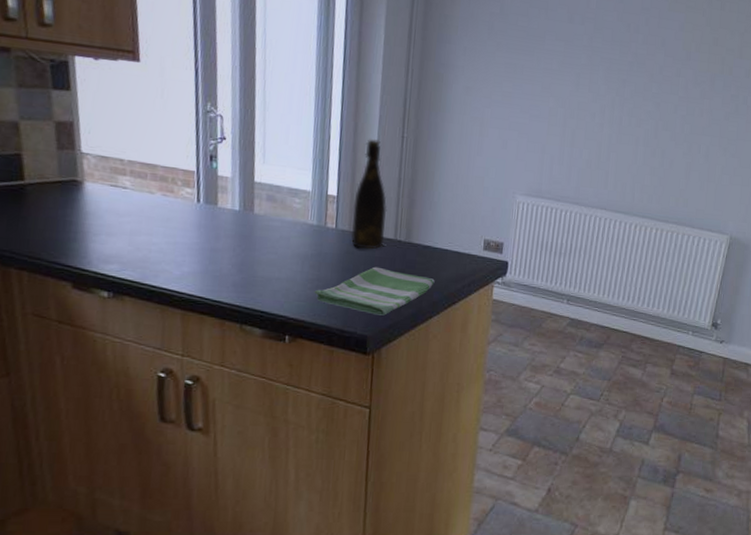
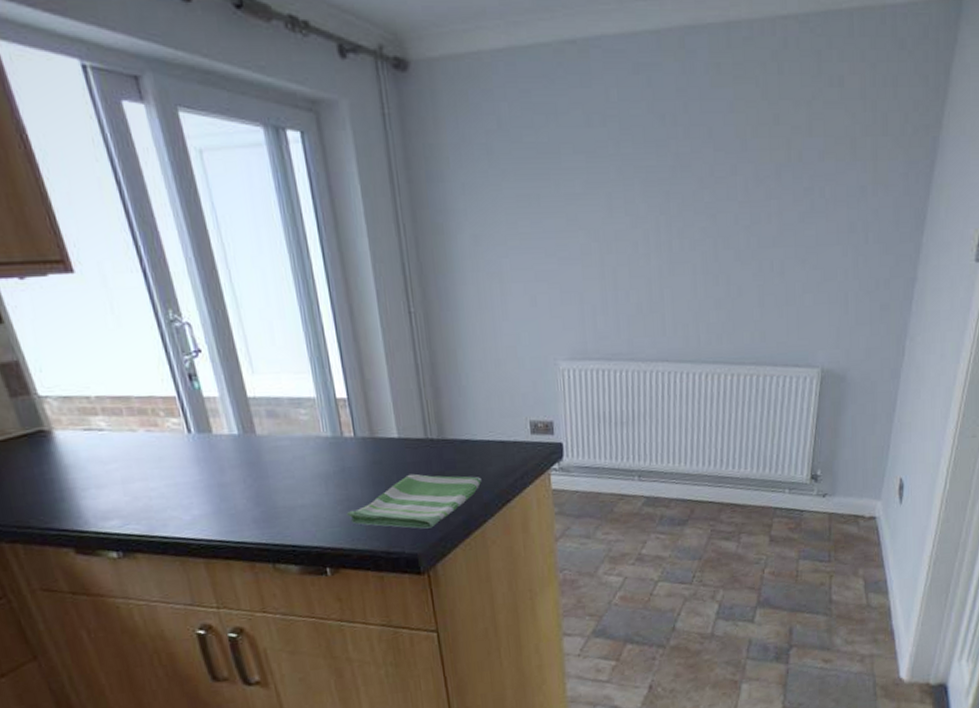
bottle: present [351,139,387,250] -> none [367,321,414,456]

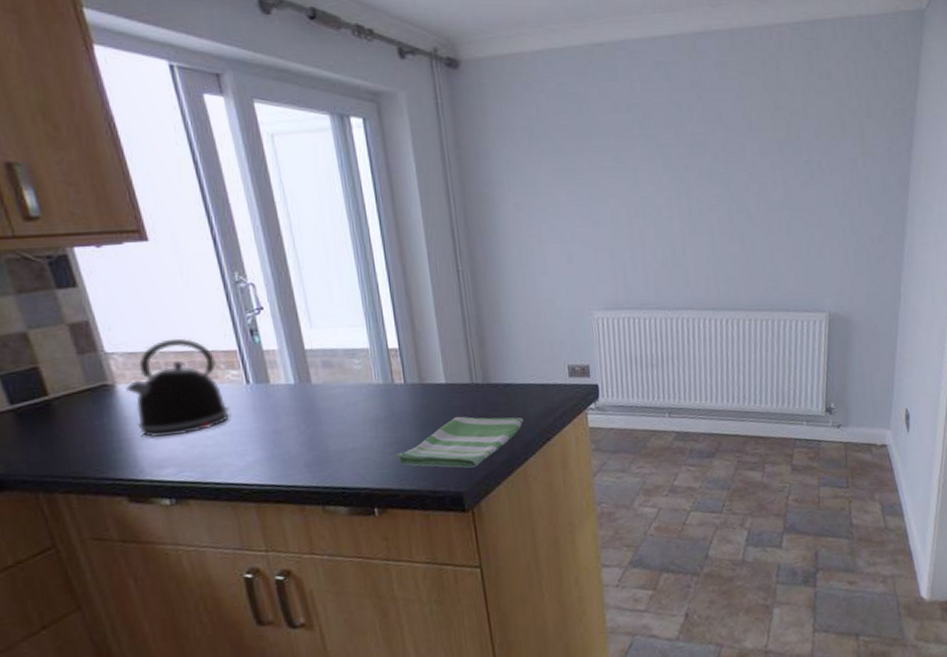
kettle: none [63,382,173,489] -> present [126,338,230,439]

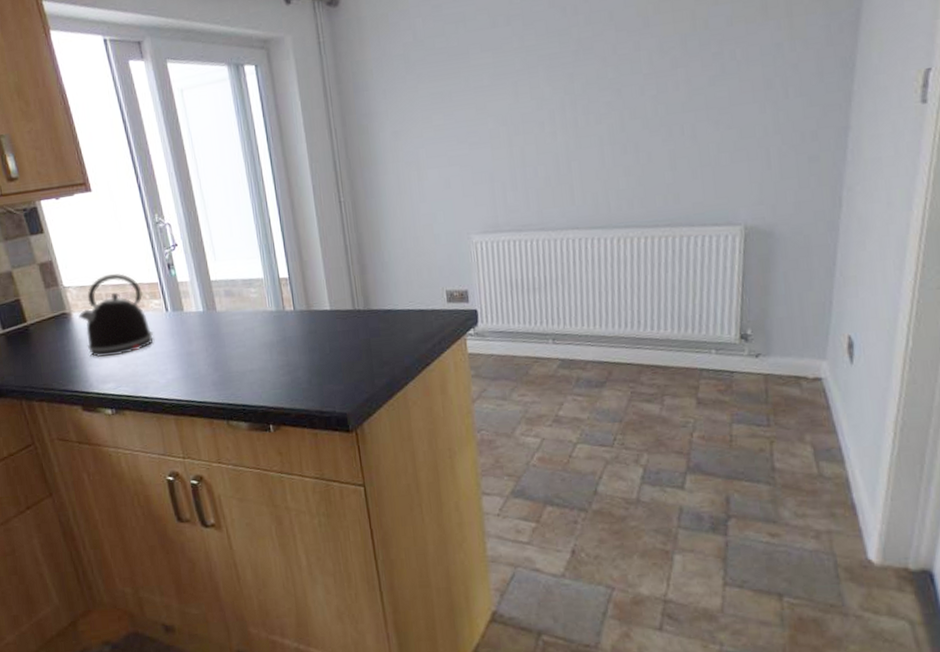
dish towel: present [395,416,524,468] -> none [286,341,403,391]

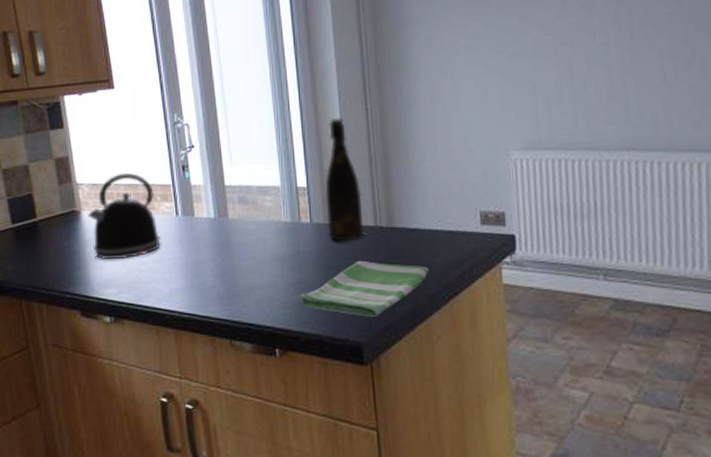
dish towel: none [286,341,403,391] -> present [298,260,429,317]
bottle: none [305,211,344,326] -> present [325,118,364,242]

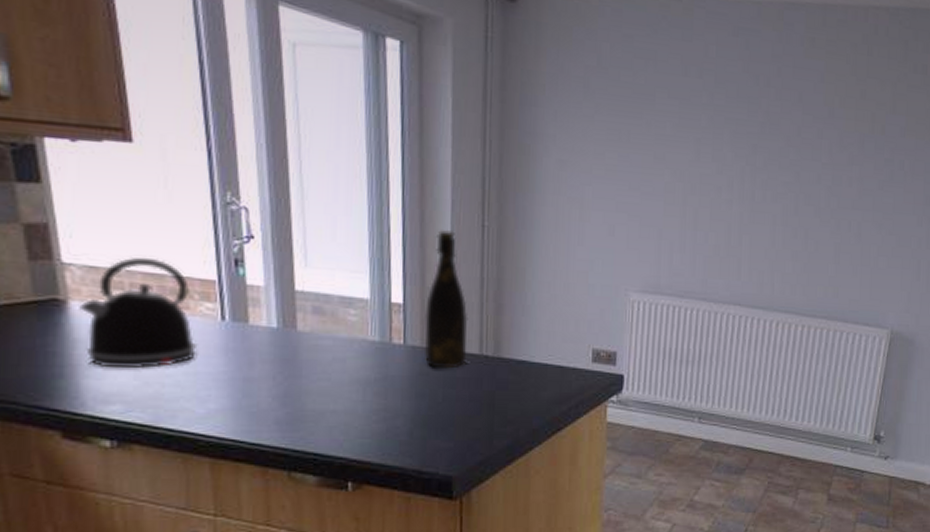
dish towel: present [298,260,429,317] -> none [381,390,534,450]

